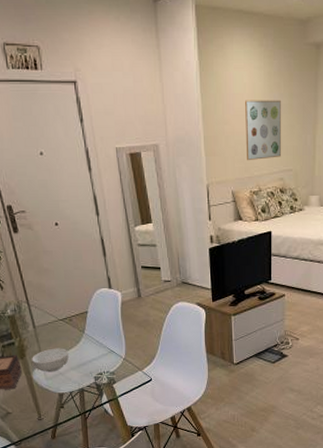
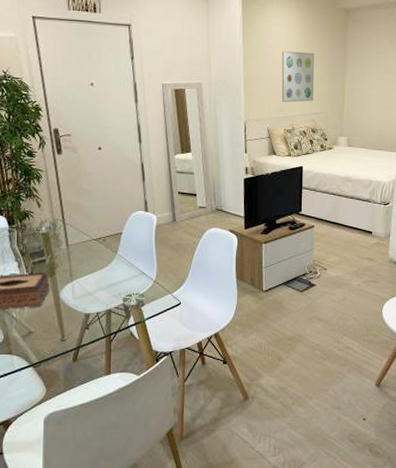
cereal bowl: present [32,348,69,372] -> none [61,267,99,292]

